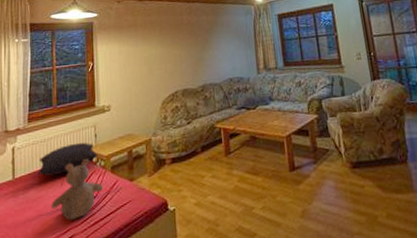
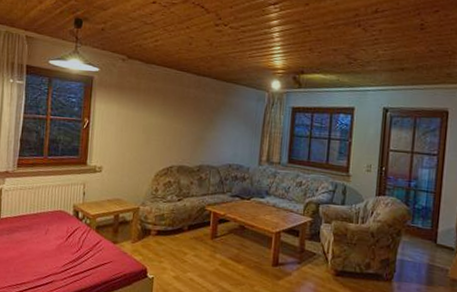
pillow: present [37,142,98,176] -> none [23,196,85,224]
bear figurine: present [51,158,104,221] -> none [33,213,87,268]

